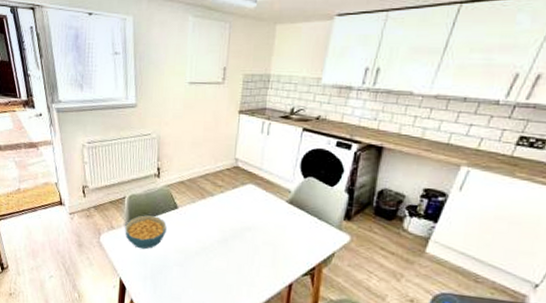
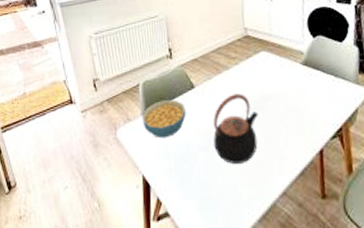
teapot: none [189,220,235,284] -> present [213,93,258,164]

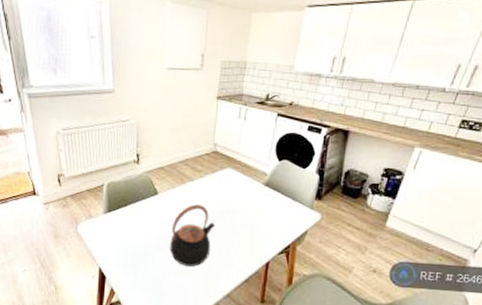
cereal bowl: present [142,100,186,139] -> none [104,202,147,237]

